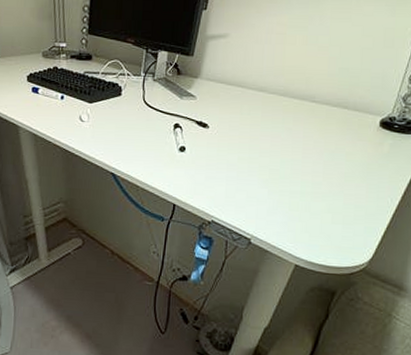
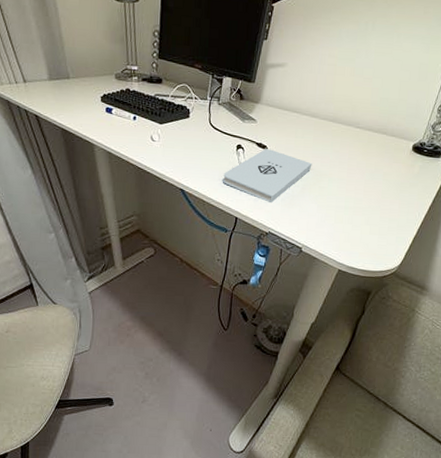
notepad: none [159,128,261,189] -> present [223,149,312,204]

